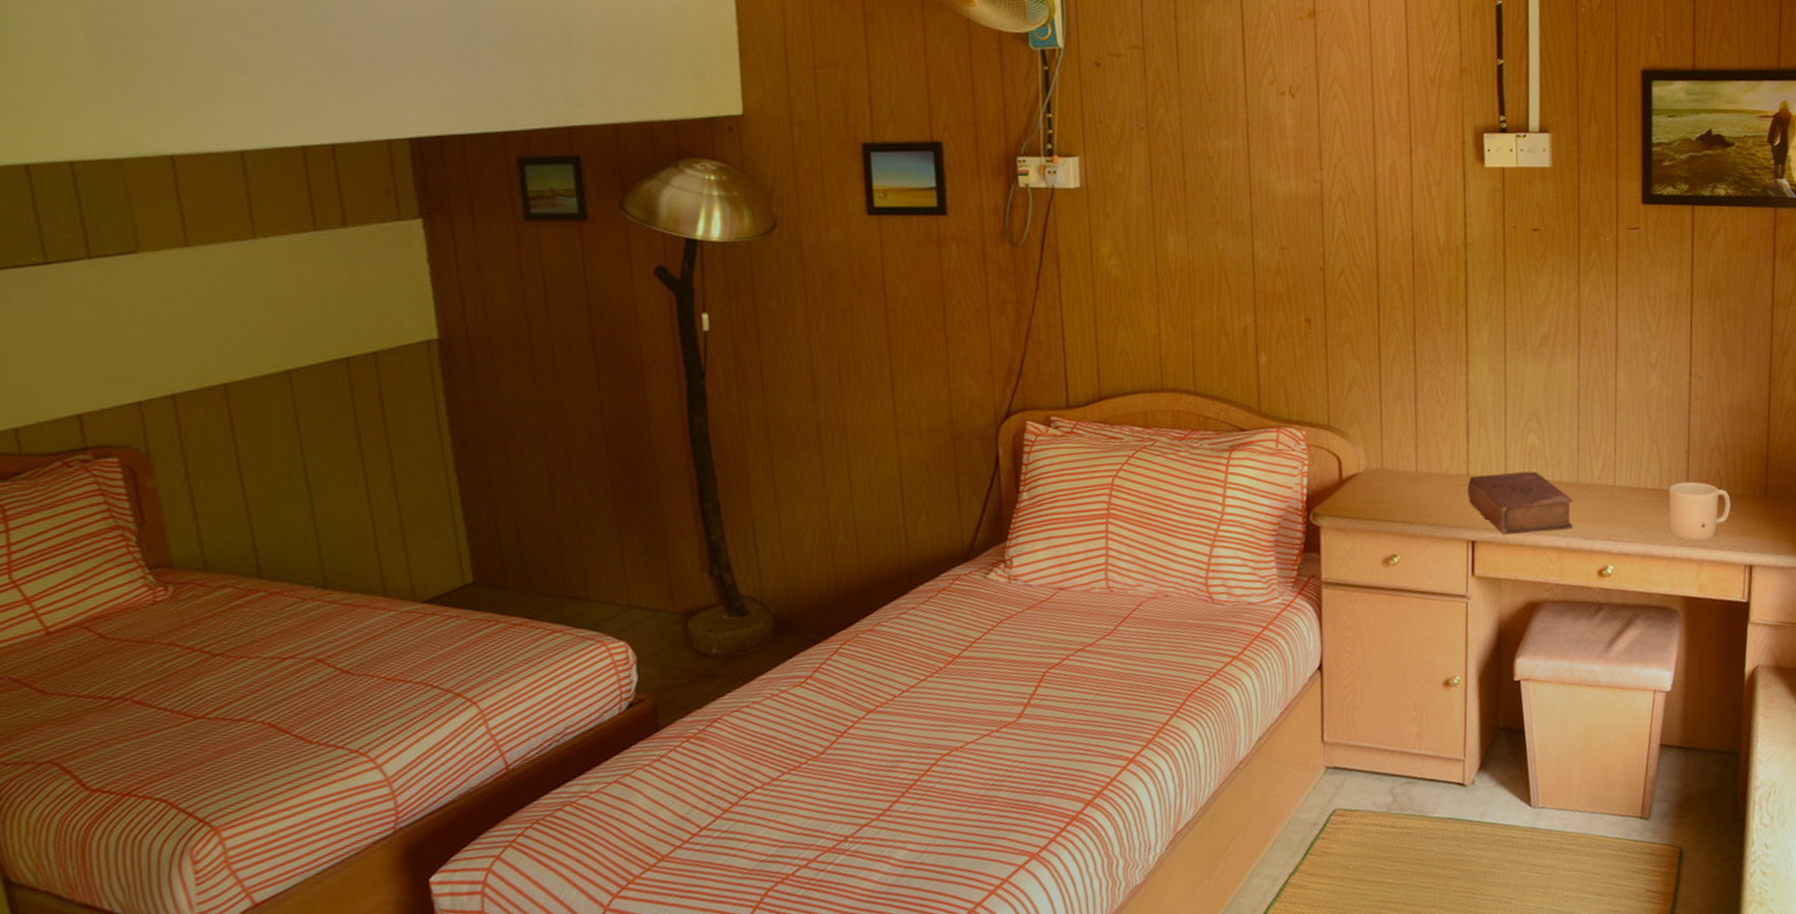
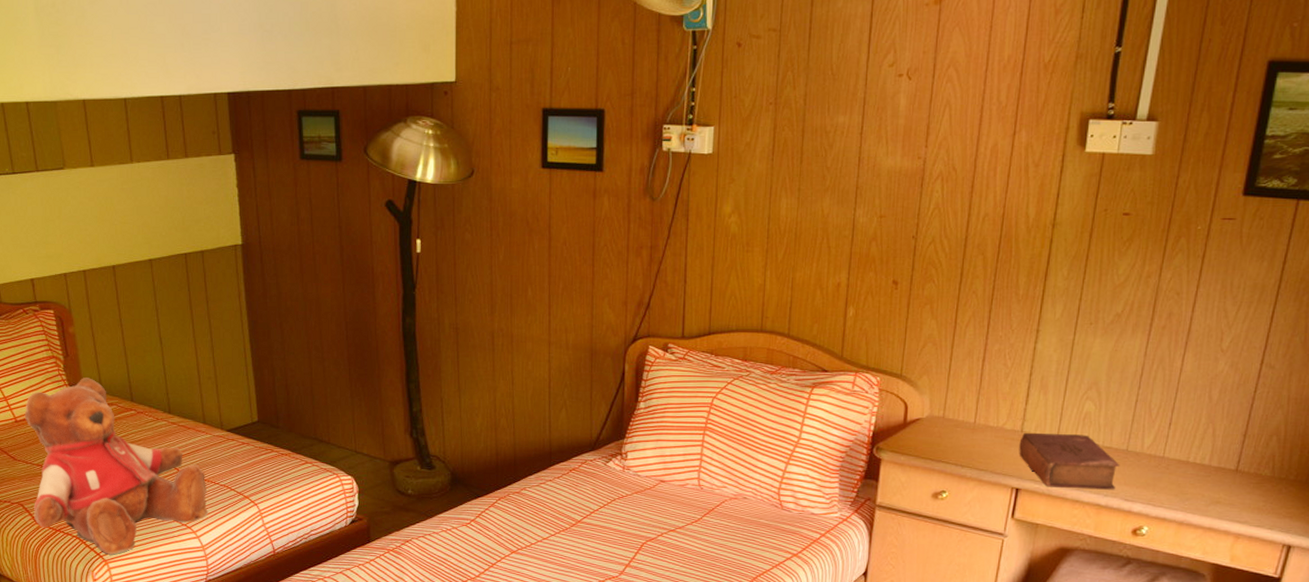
teddy bear: none [63,551,395,819] -> present [24,378,208,555]
mug: present [1668,481,1731,542] -> none [1211,462,1281,518]

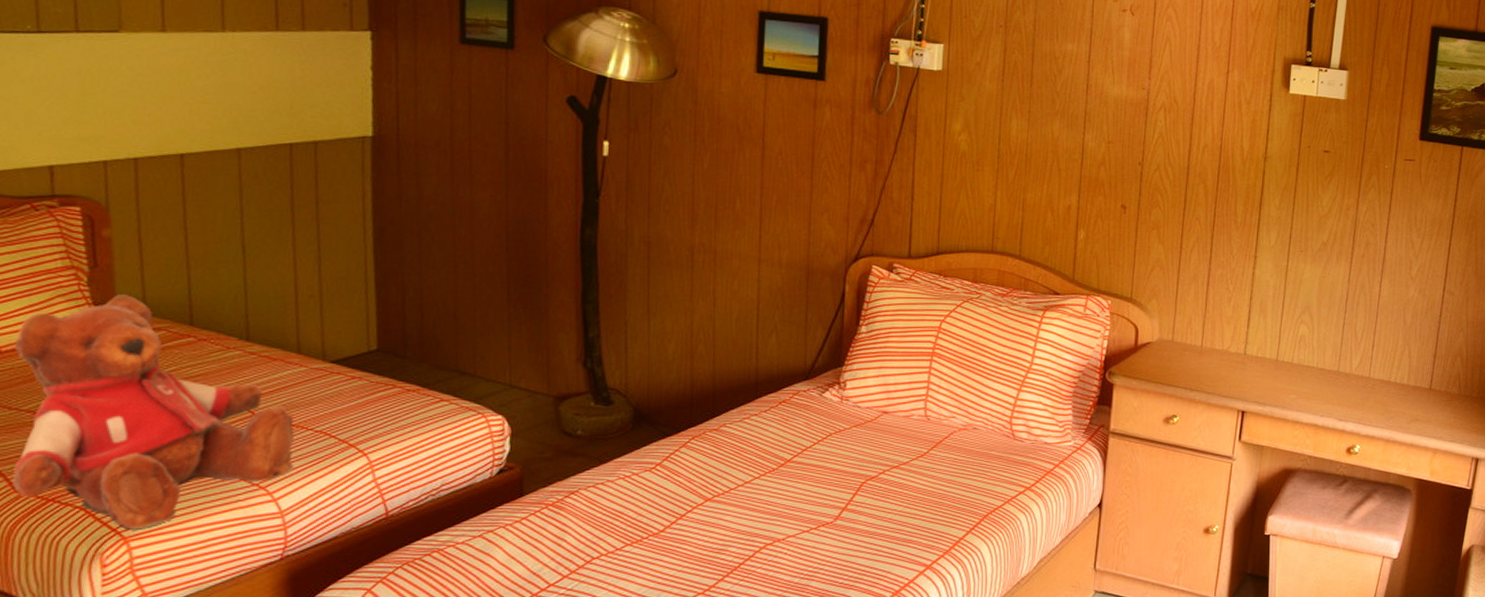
book: present [1019,432,1121,490] -> none [1243,355,1333,410]

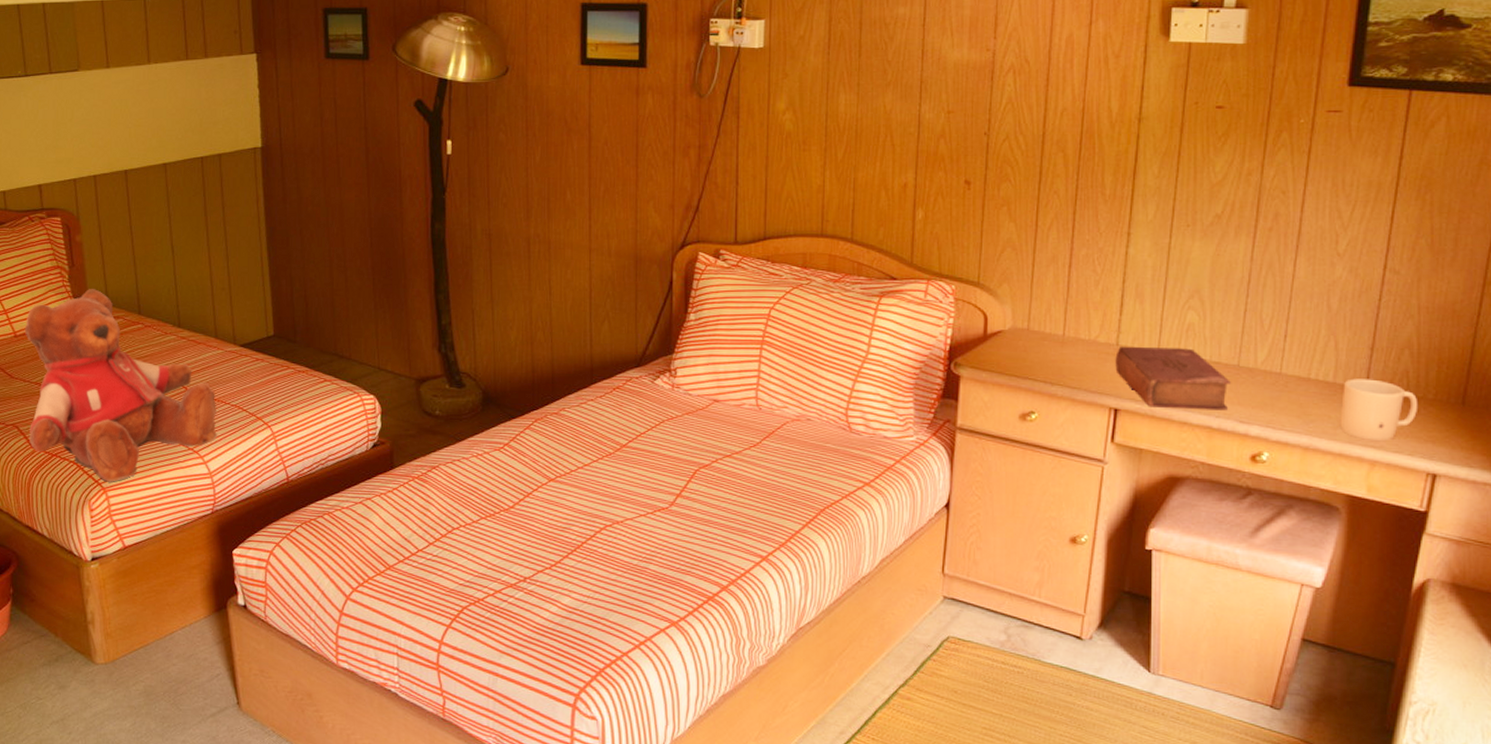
book: none [1243,355,1333,410] -> present [1115,346,1232,411]
mug: none [1412,381,1467,433] -> present [1340,378,1419,442]

